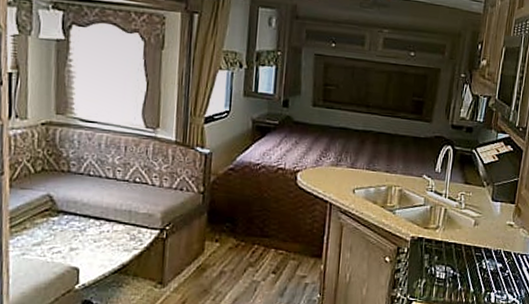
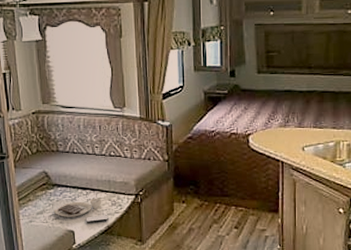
placemat: none [56,230,125,259] -> present [54,198,109,223]

